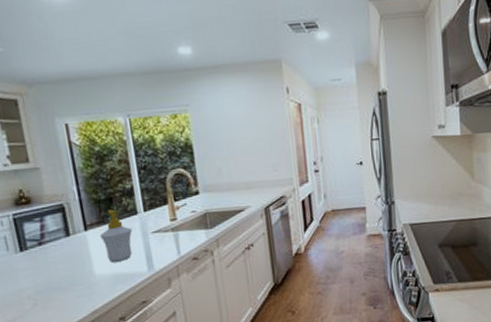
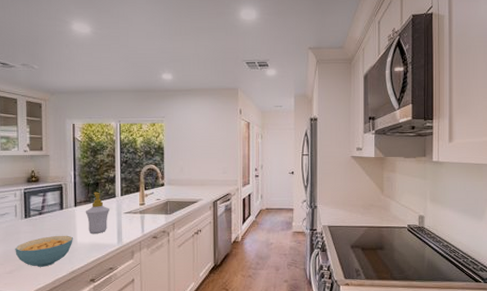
cereal bowl: none [14,267,90,310] -> present [15,235,73,267]

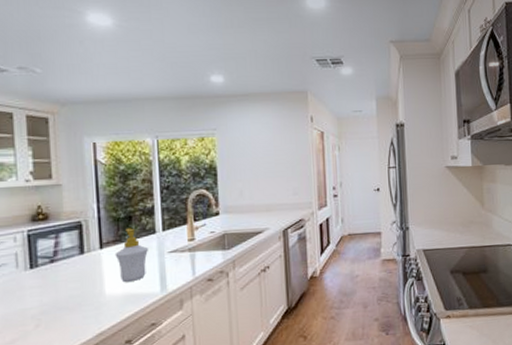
cereal bowl: present [15,235,73,267] -> none [17,286,100,332]

